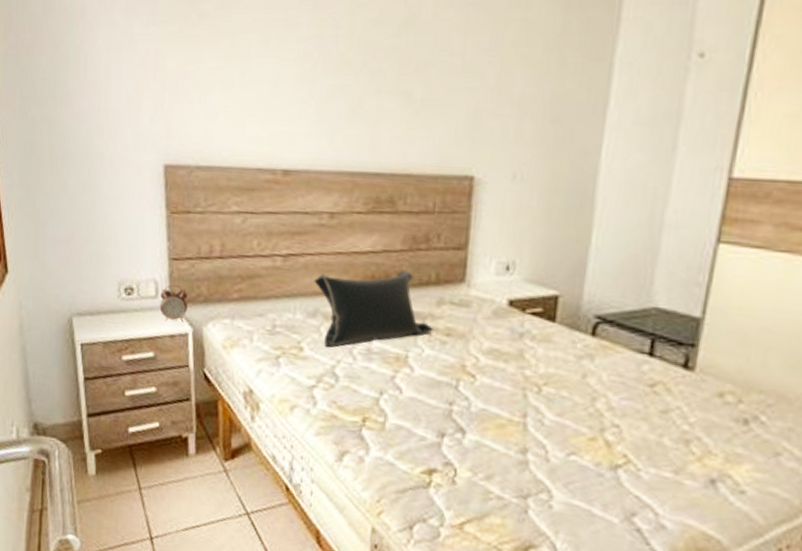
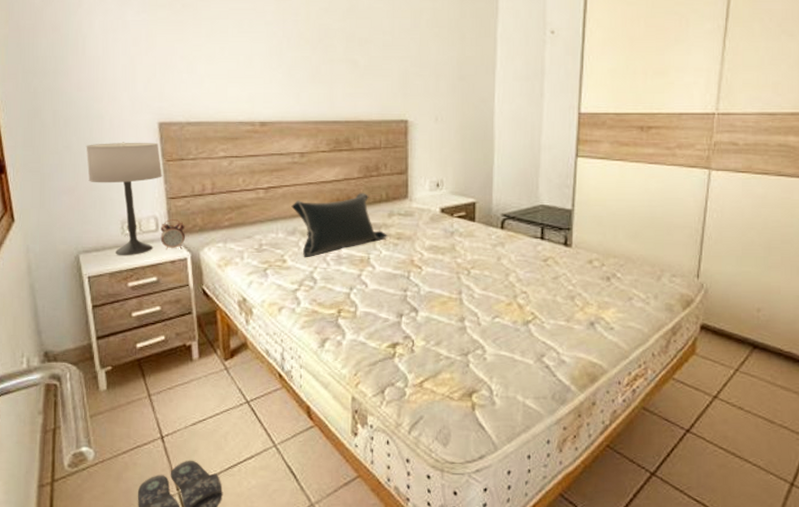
table lamp: none [83,186,166,325] -> present [86,142,163,256]

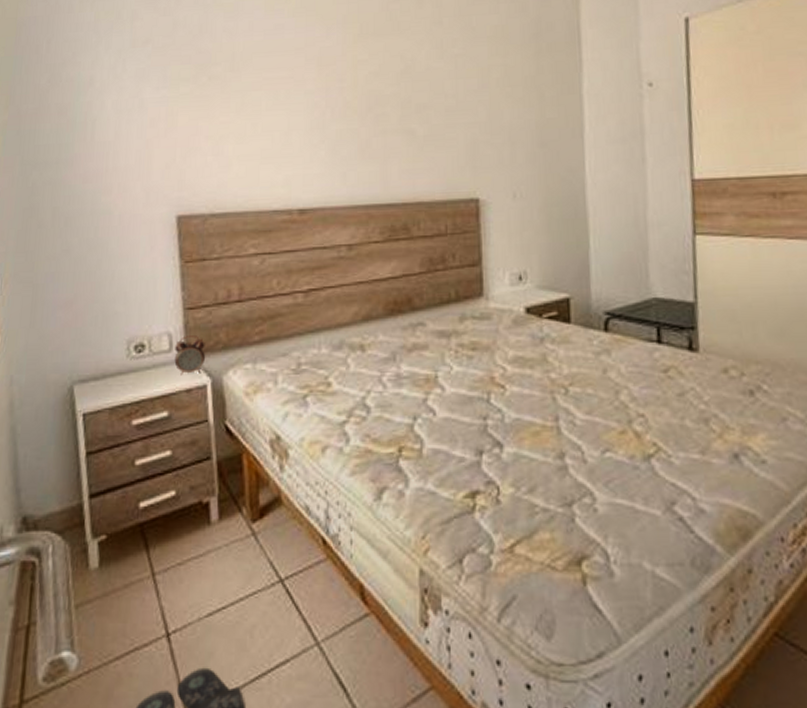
table lamp: present [86,142,163,256] -> none [89,240,180,386]
cushion: present [291,193,388,258] -> none [337,292,460,380]

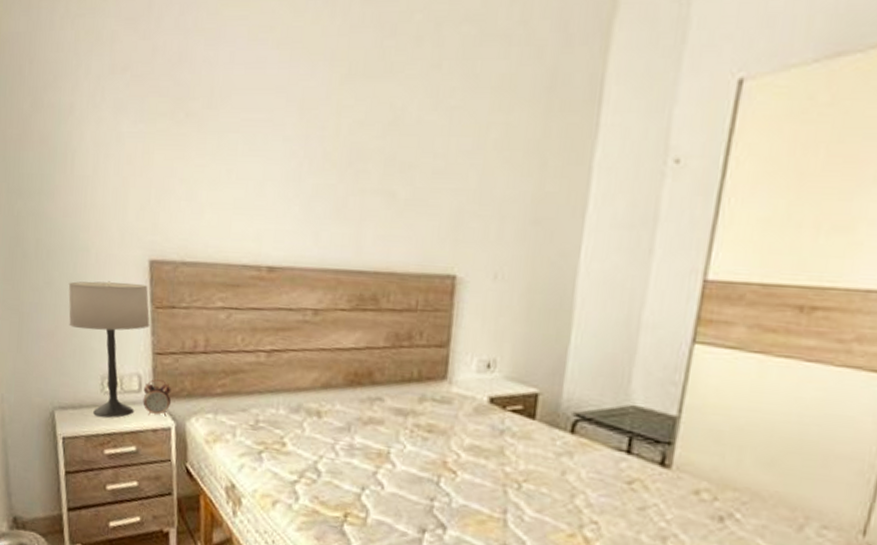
table lamp: none [89,240,180,386] -> present [68,281,150,419]

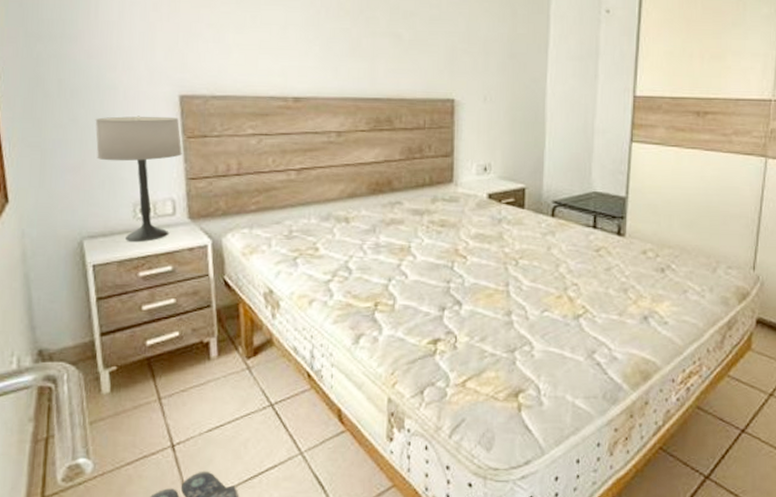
alarm clock: present [143,379,172,417] -> none [177,202,207,236]

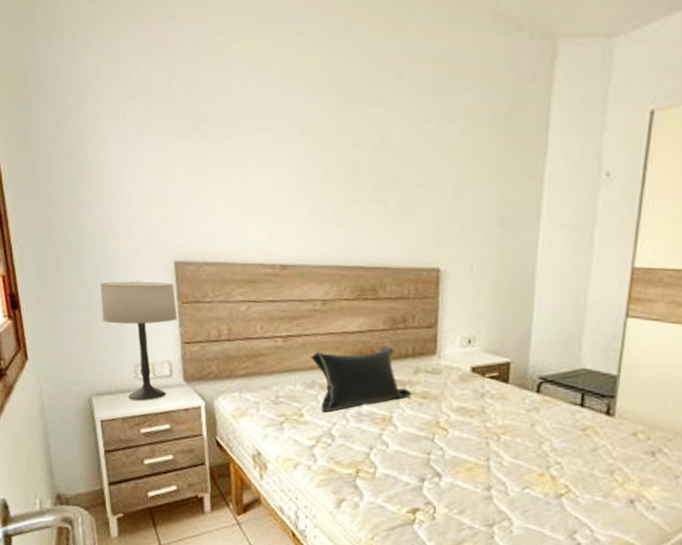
cushion: none [326,176,431,246] -> present [311,346,413,413]

